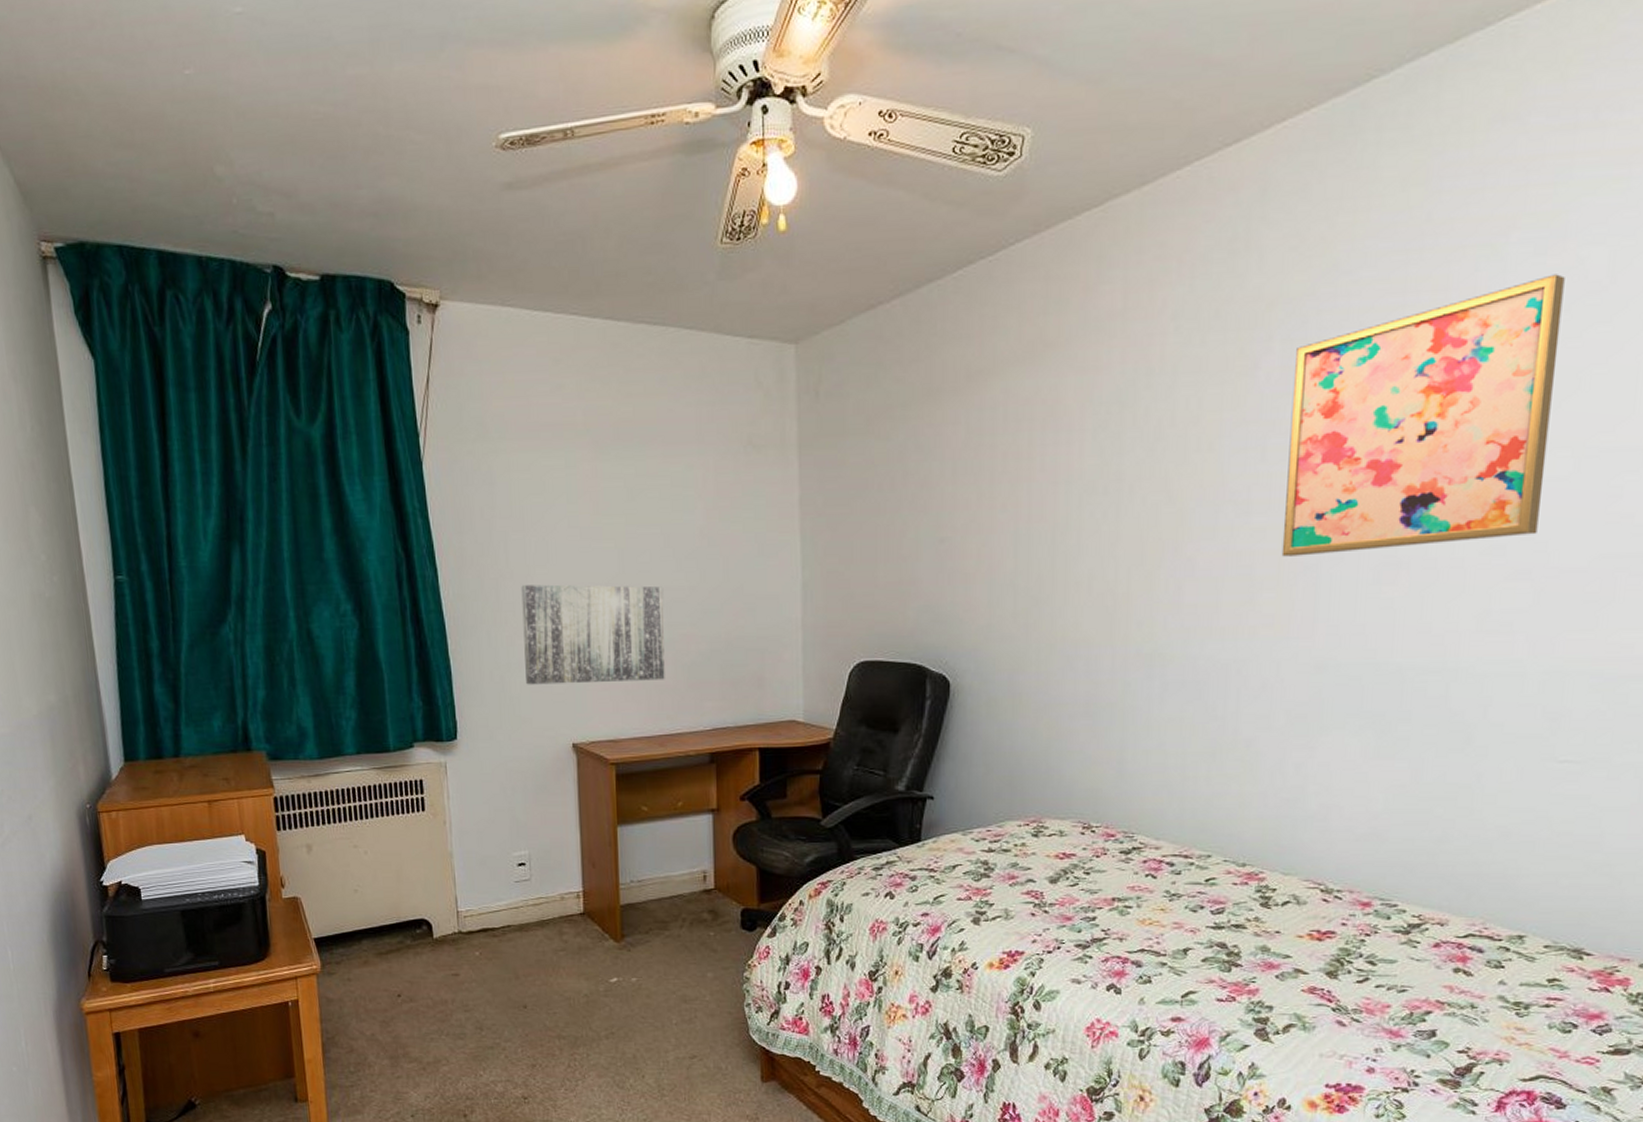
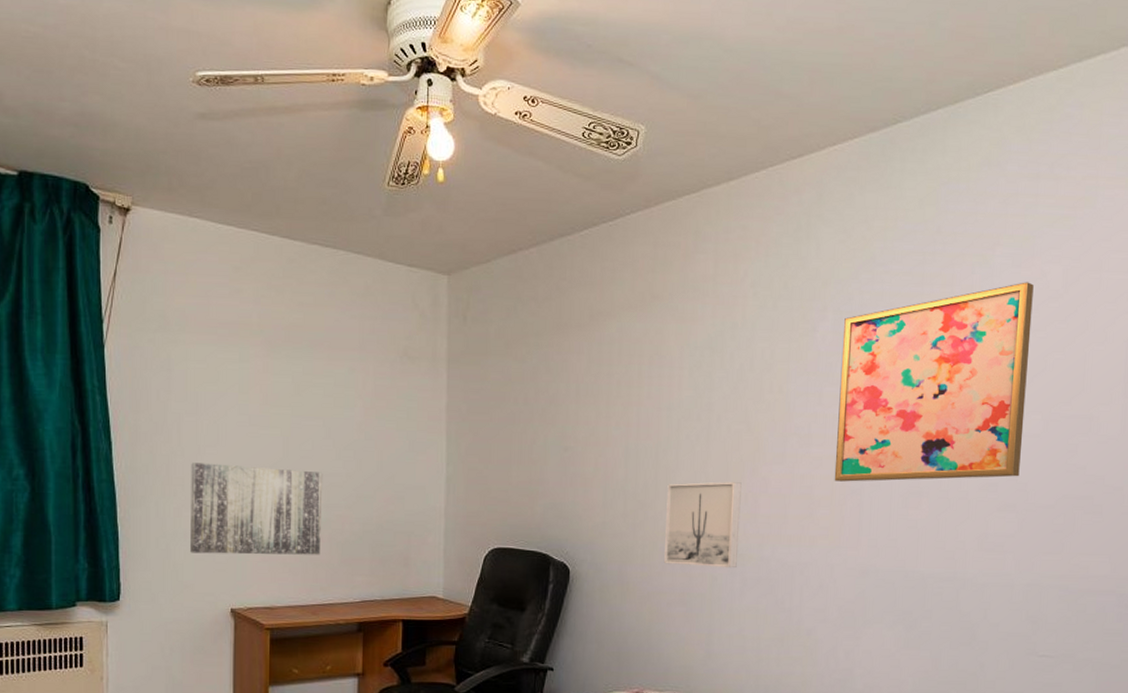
wall art: none [1065,566,1161,671] -> present [664,482,742,568]

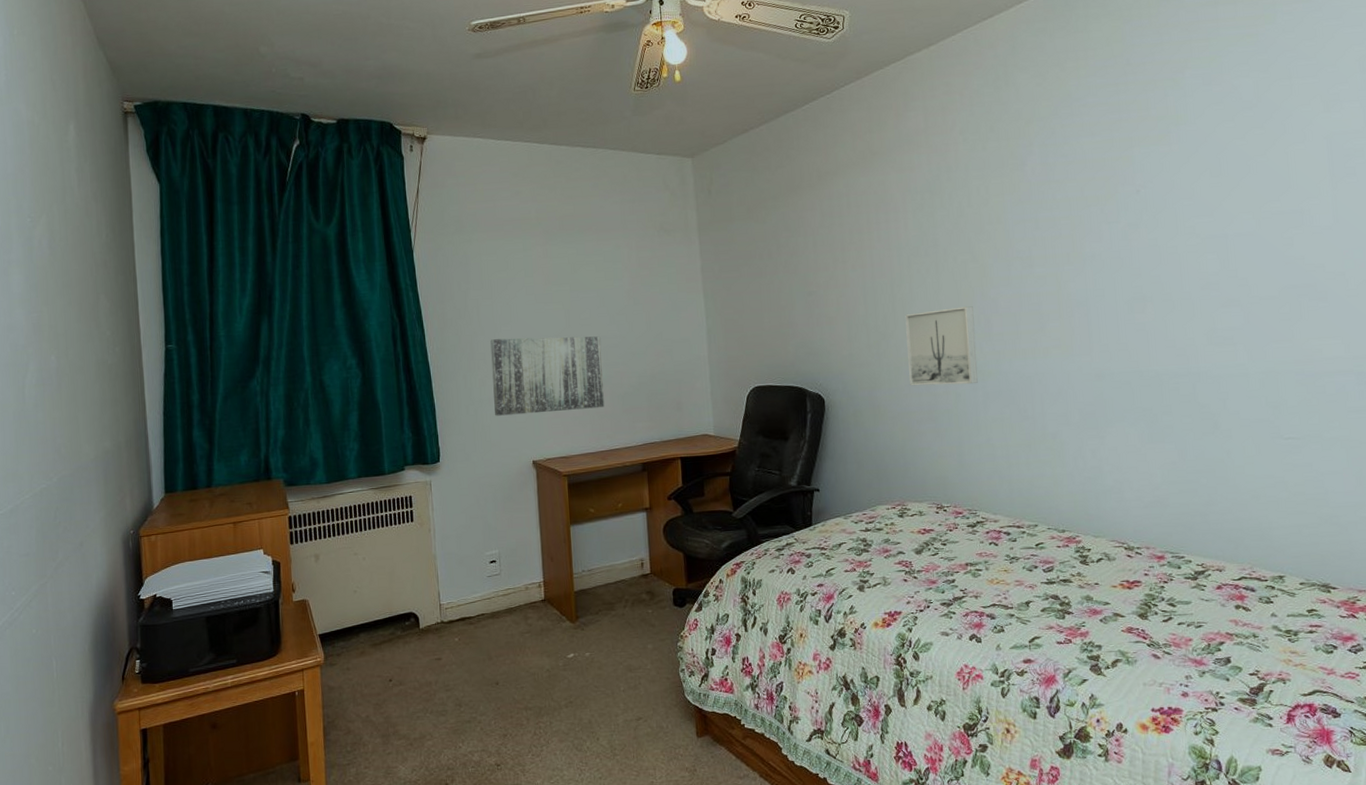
wall art: present [834,282,1034,482] -> none [1050,97,1239,296]

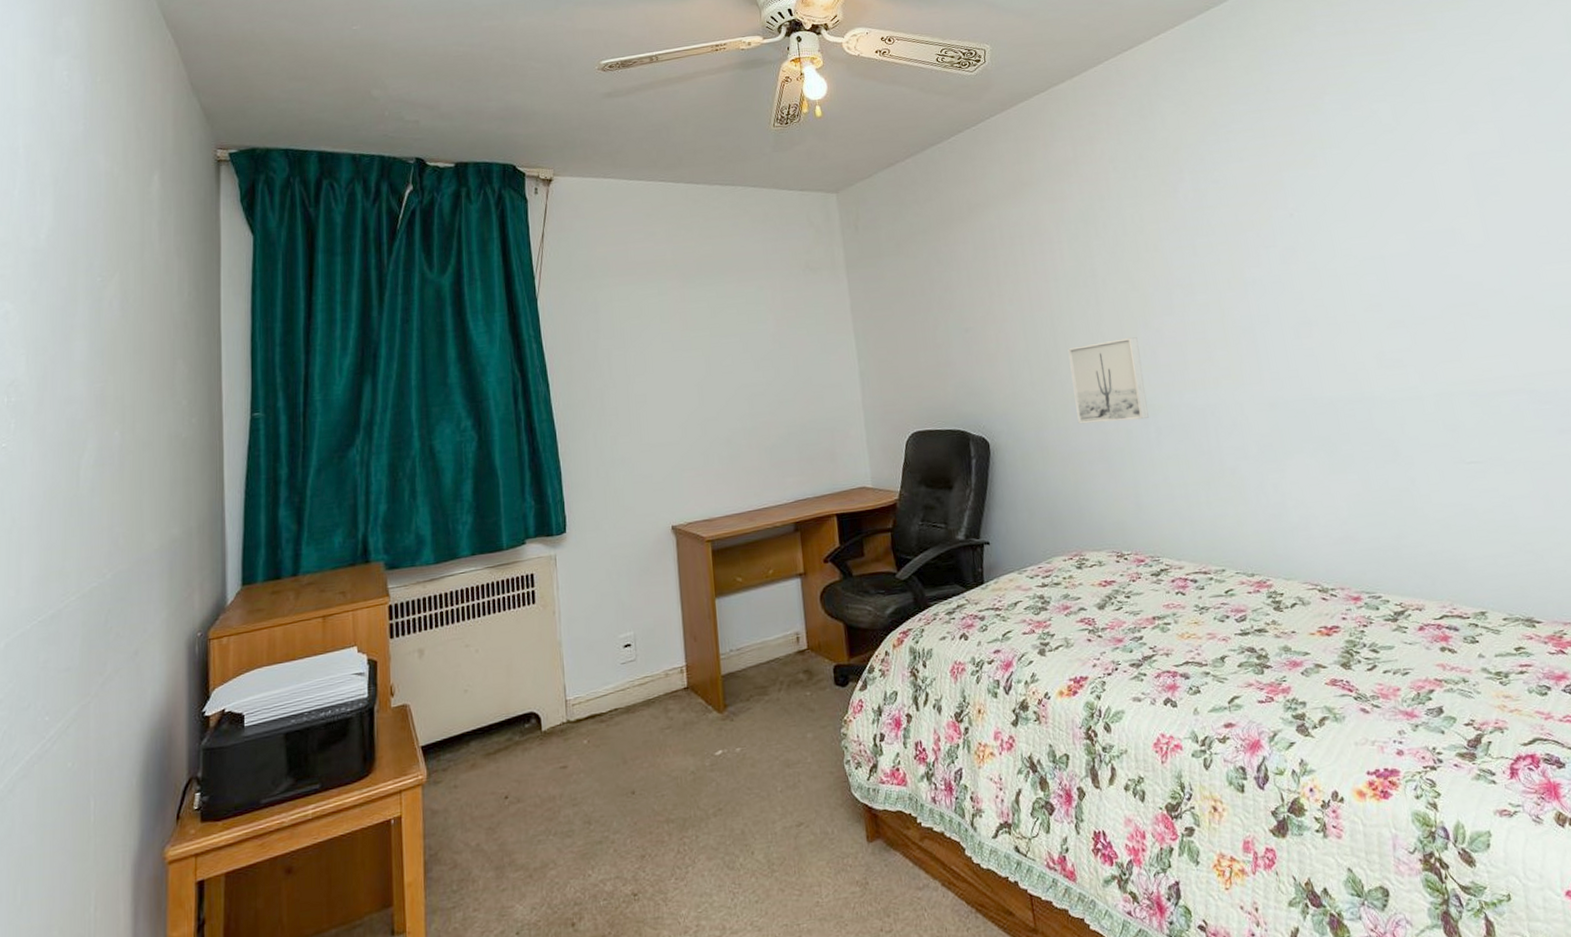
wall art: present [490,336,605,416] -> none [623,384,751,478]

